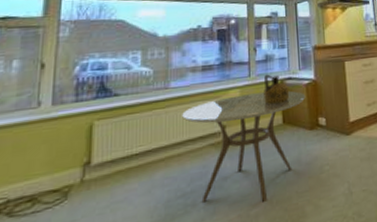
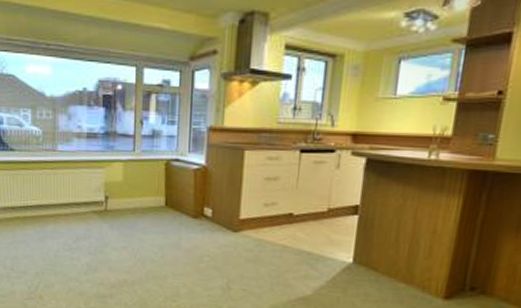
dining table: present [182,90,306,202] -> none [68,169,193,274]
ceramic jug: present [264,74,289,104] -> none [147,151,174,184]

